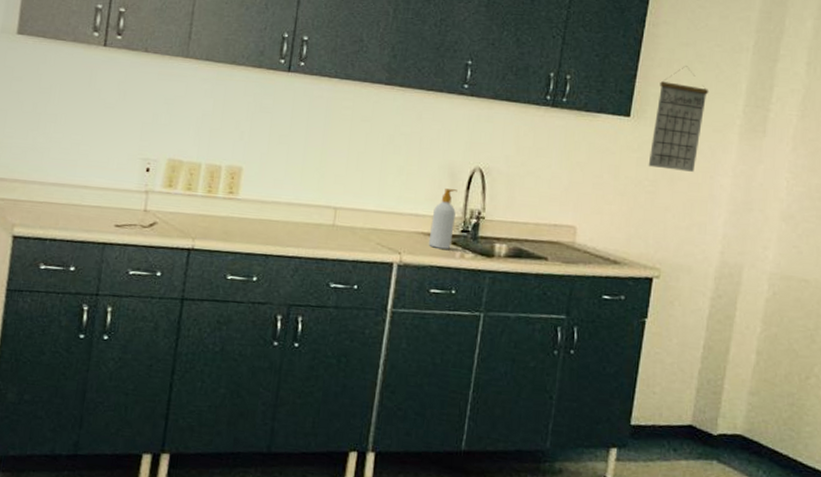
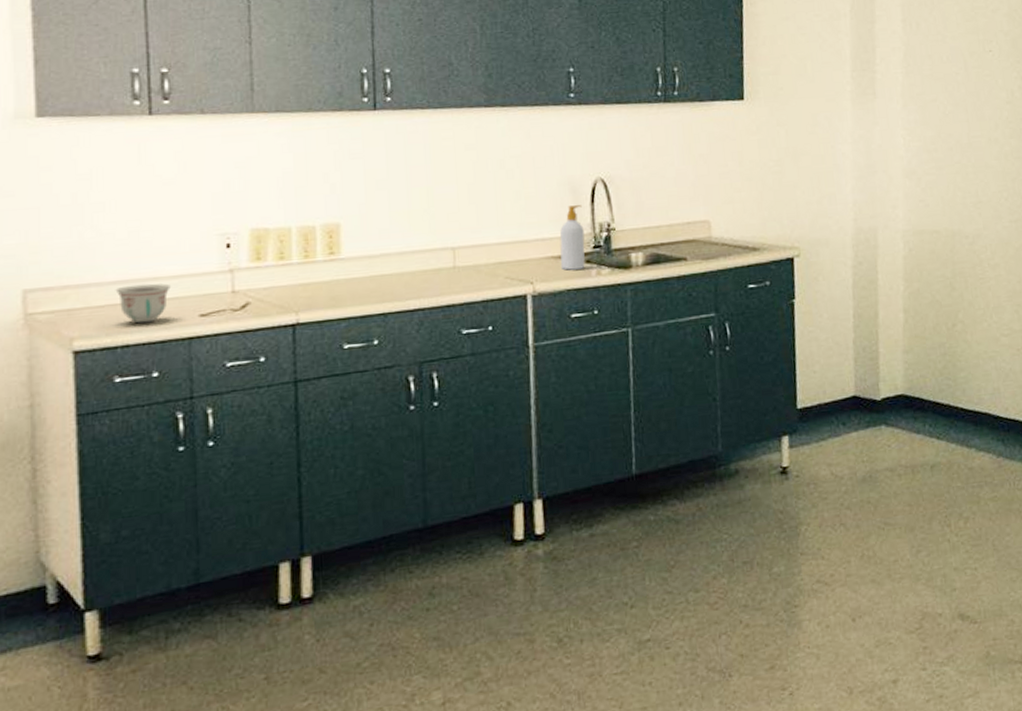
bowl: none [53,188,97,224] -> present [115,283,171,324]
calendar: present [648,66,709,172] -> none [767,40,816,147]

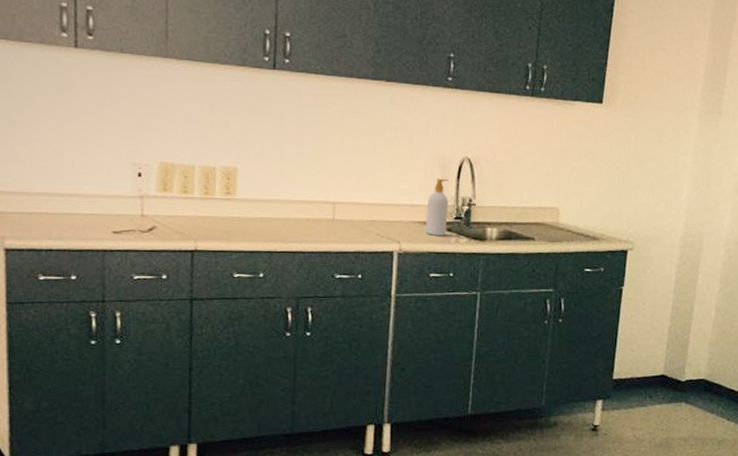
bowl: present [115,283,171,324] -> none [41,198,89,233]

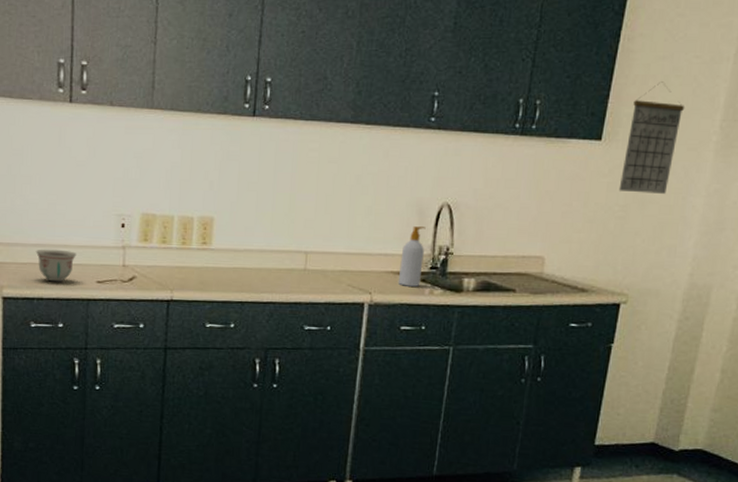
bowl: none [41,198,89,233] -> present [35,249,77,282]
calendar: none [620,53,672,152] -> present [618,81,685,194]

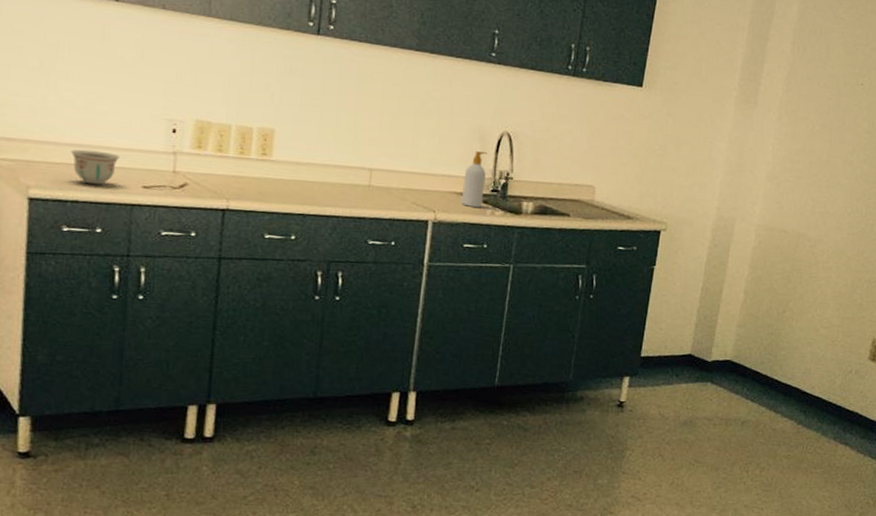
calendar: present [618,81,685,194] -> none [657,42,711,138]

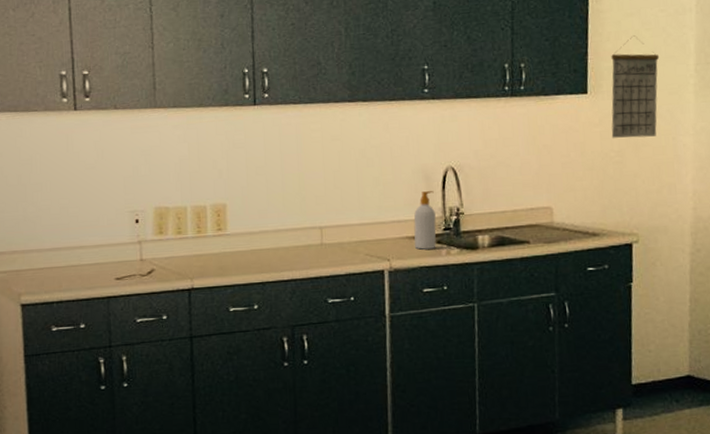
bowl: present [70,149,120,185] -> none [51,251,93,284]
calendar: none [657,42,711,138] -> present [611,35,660,138]

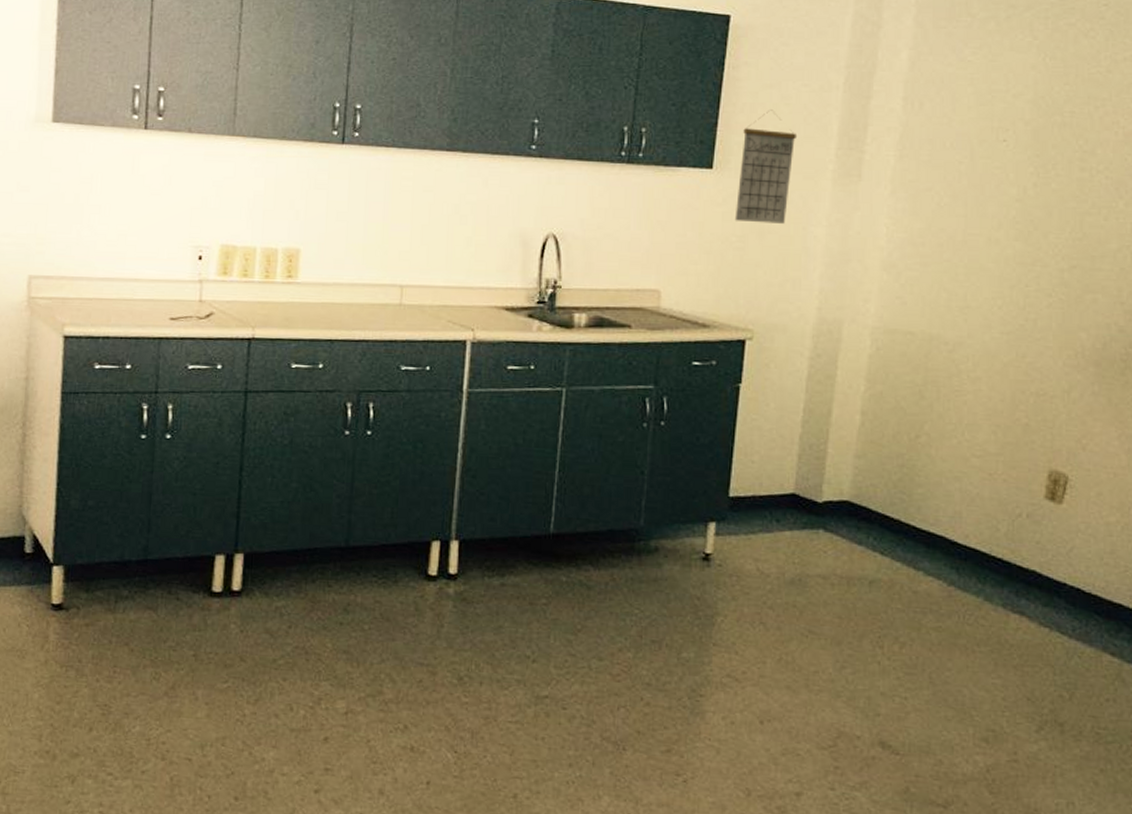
soap bottle: present [413,191,437,250] -> none [502,258,531,323]

